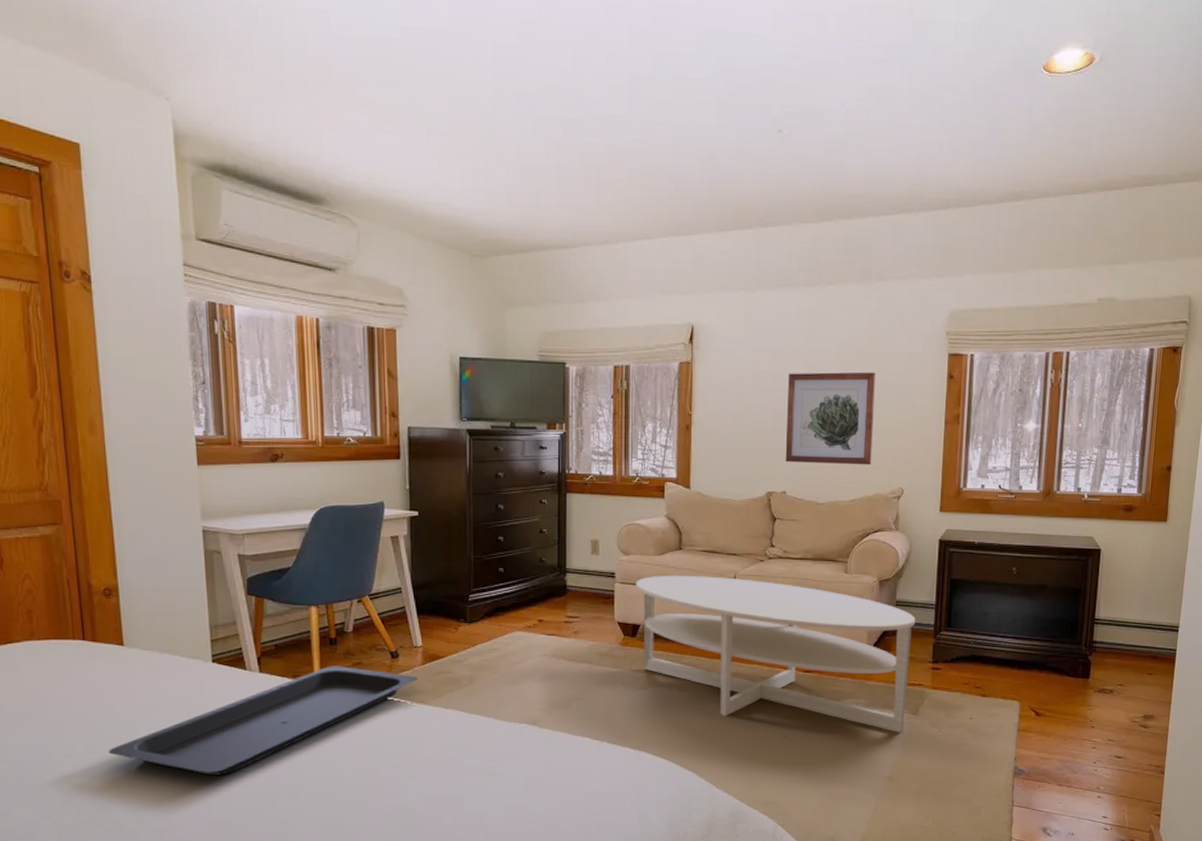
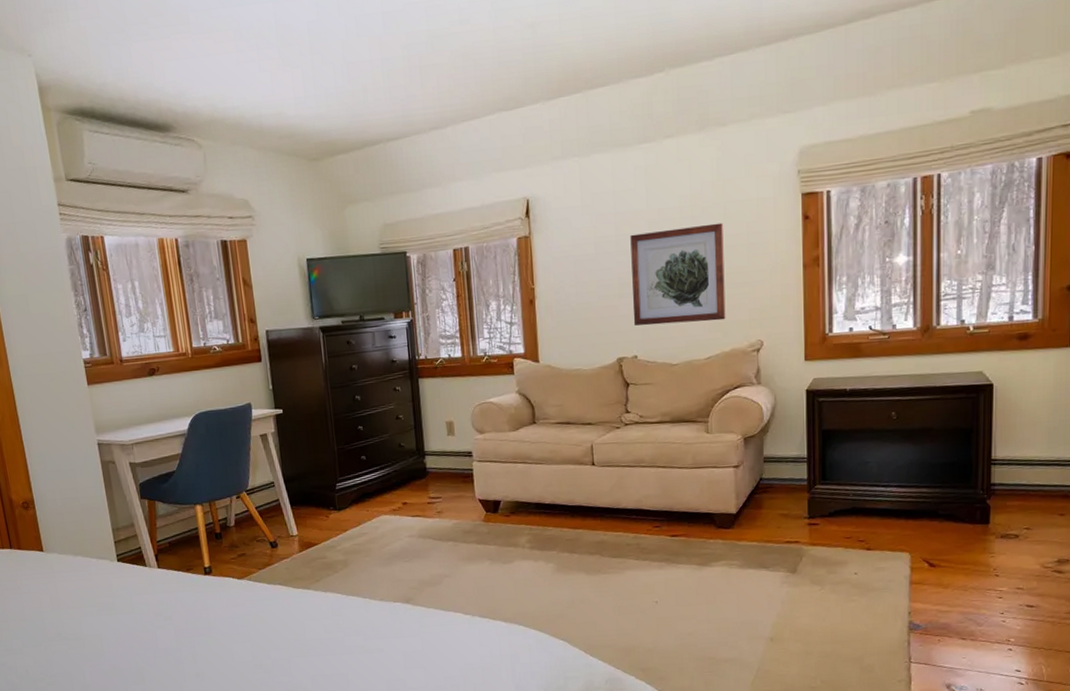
serving tray: present [109,666,419,776] -> none [41,558,297,663]
coffee table: present [635,575,916,733] -> none [493,447,787,593]

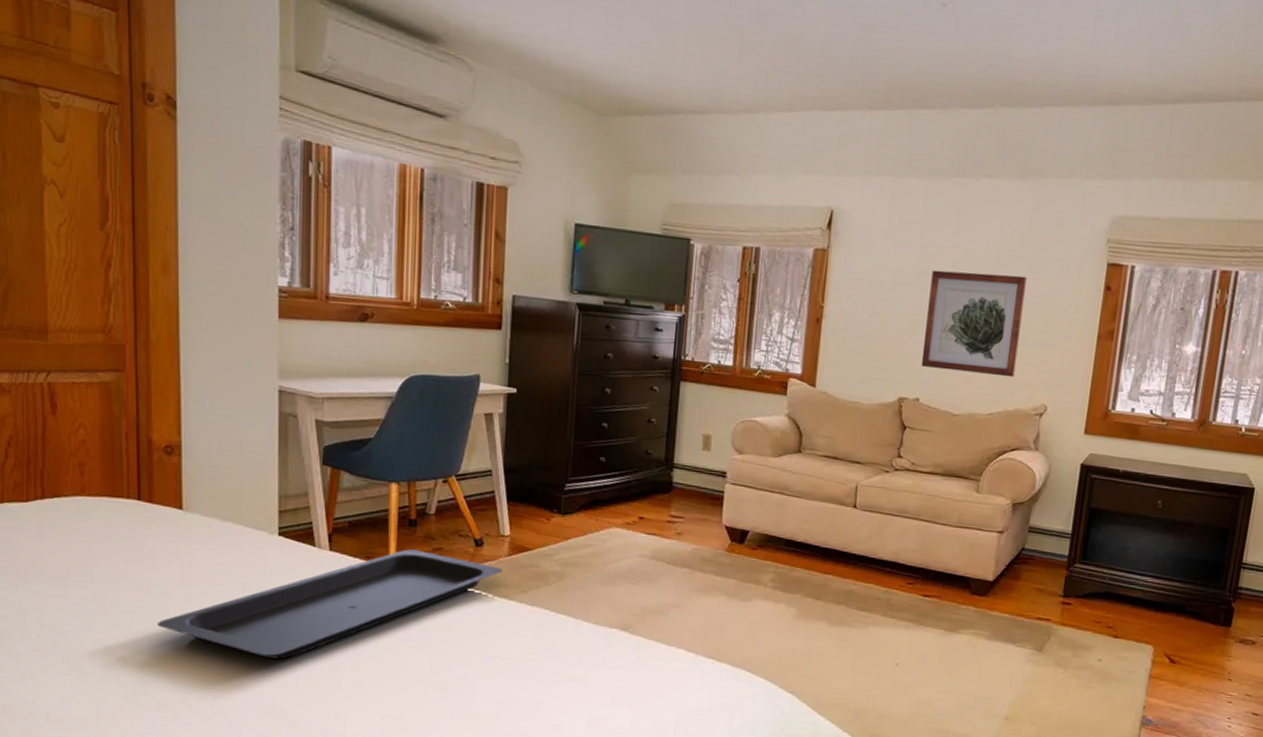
serving tray: none [41,558,297,663] -> present [158,549,503,659]

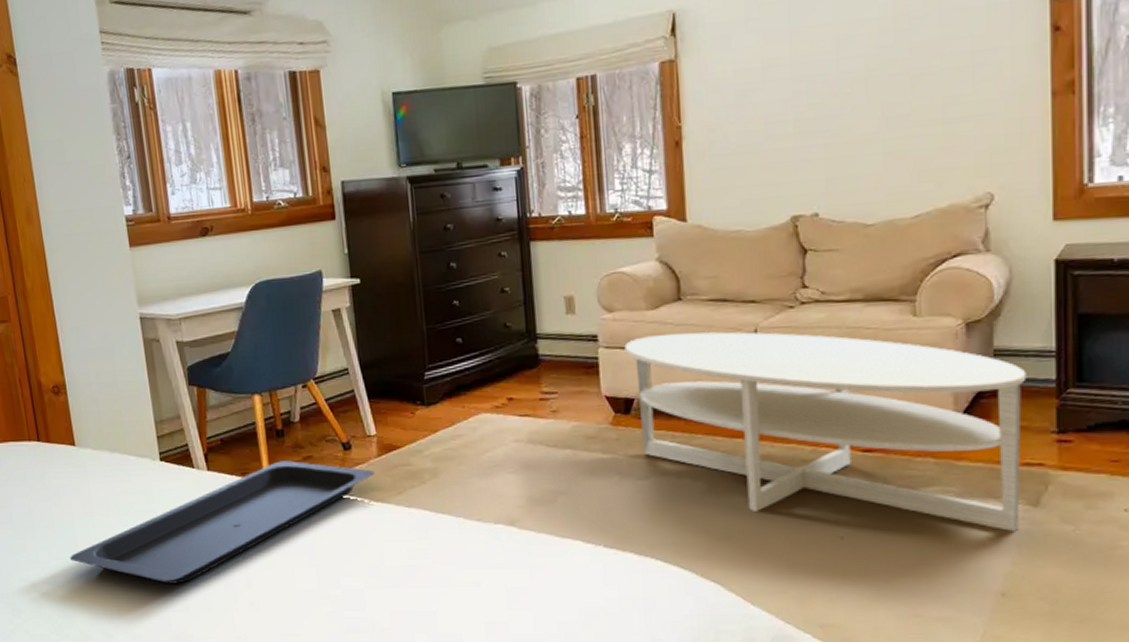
coffee table: none [747,479,1049,671] -> present [624,331,1027,532]
wall art: present [920,270,1027,377] -> none [810,37,942,174]

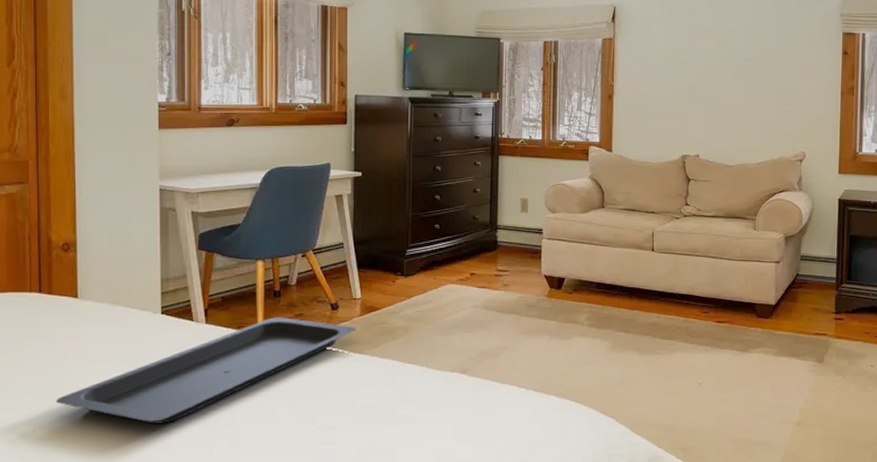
coffee table: present [624,331,1027,532] -> none [561,231,819,381]

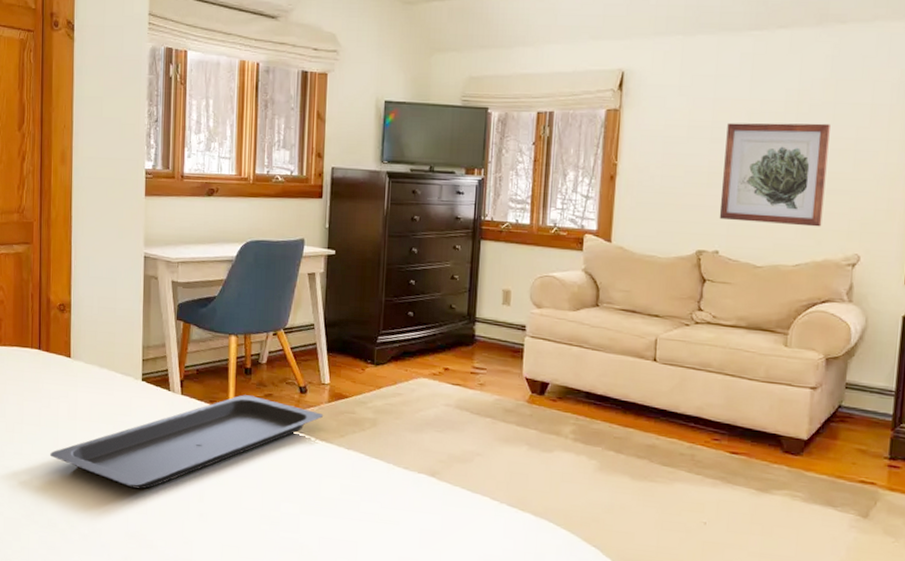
wall art: none [698,48,778,132] -> present [719,122,830,227]

